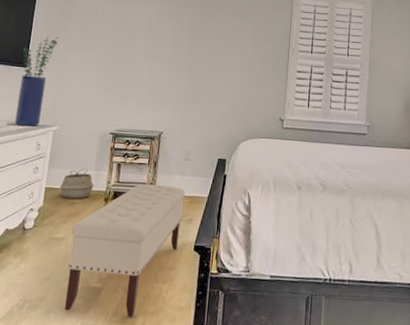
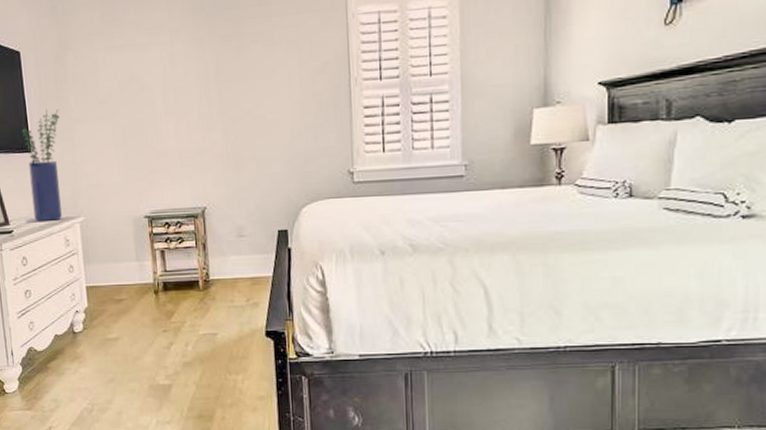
woven basket: present [60,168,94,199] -> none [101,260,139,295]
bench: present [65,184,186,318] -> none [125,268,247,412]

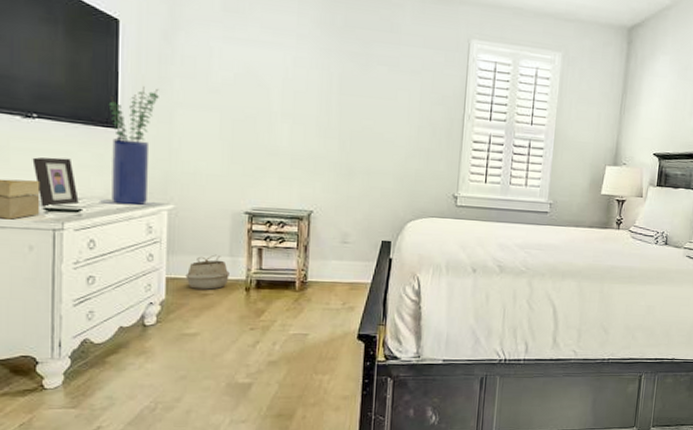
woven basket: none [101,260,139,295] -> present [185,254,230,290]

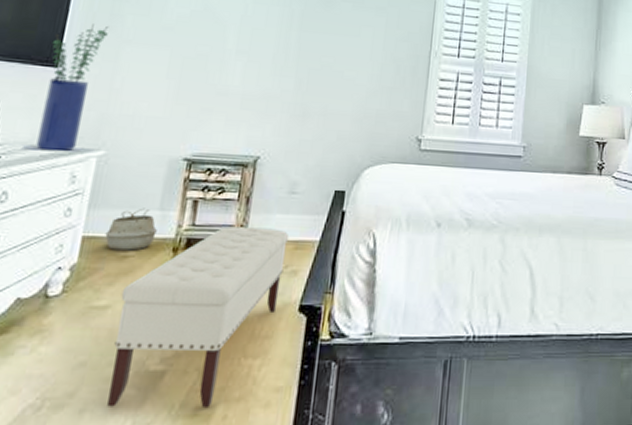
bench: none [207,270,345,411] -> present [107,226,289,409]

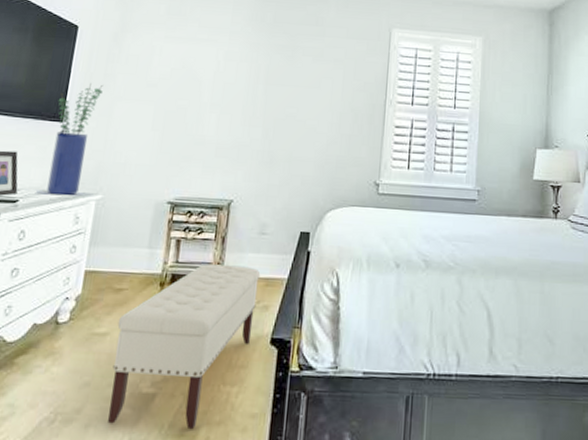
woven basket: present [105,208,157,251] -> none [103,246,146,284]

